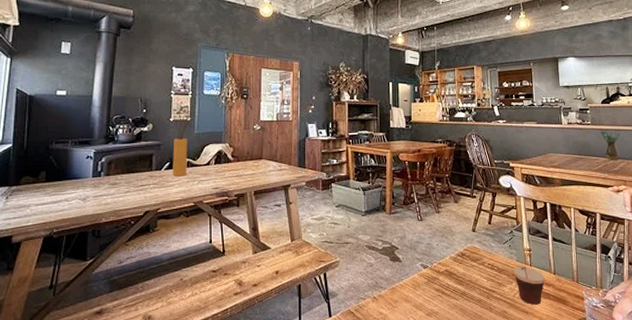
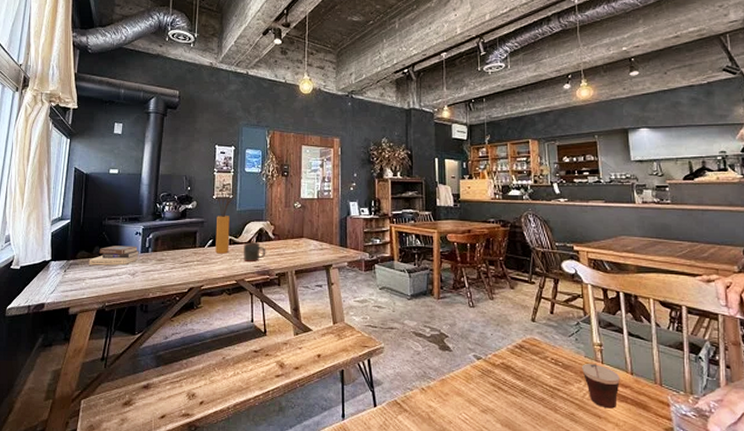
books: none [34,170,90,191] -> present [89,246,139,266]
mug: none [202,164,224,183] -> present [244,242,265,261]
vase: present [600,130,620,161] -> none [683,210,709,245]

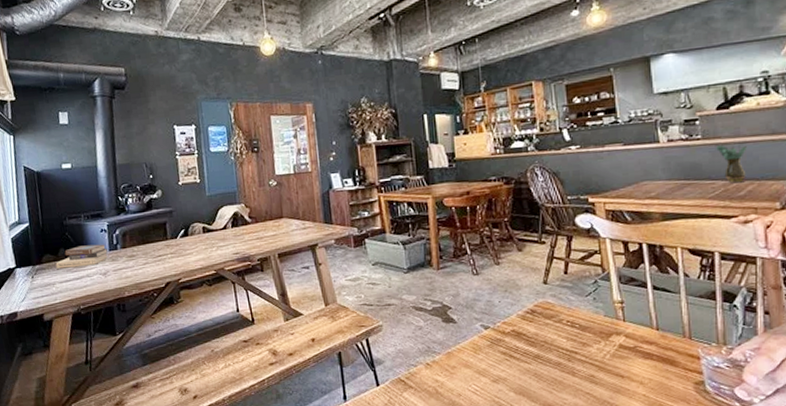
vase: present [216,185,237,254] -> none [181,168,204,244]
mug: present [244,242,265,261] -> none [219,227,244,249]
cup: present [582,364,620,409] -> none [601,322,644,367]
vase: none [683,210,709,245] -> present [716,144,747,183]

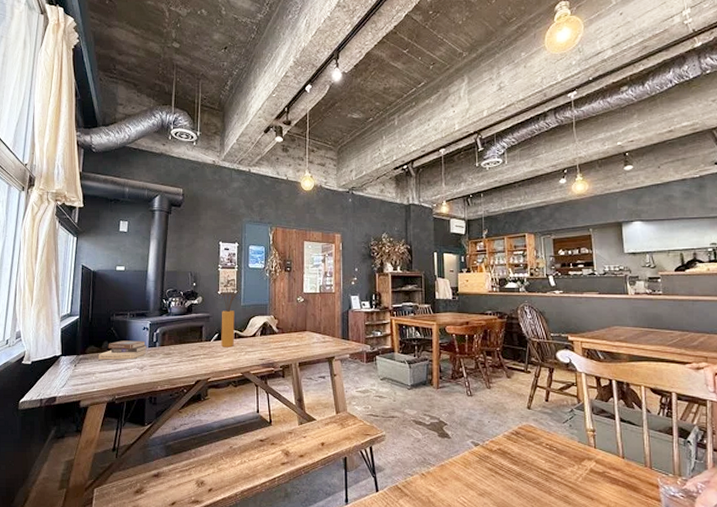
vase: none [181,168,204,244] -> present [220,280,241,347]
vase: present [716,144,747,183] -> none [674,300,699,334]

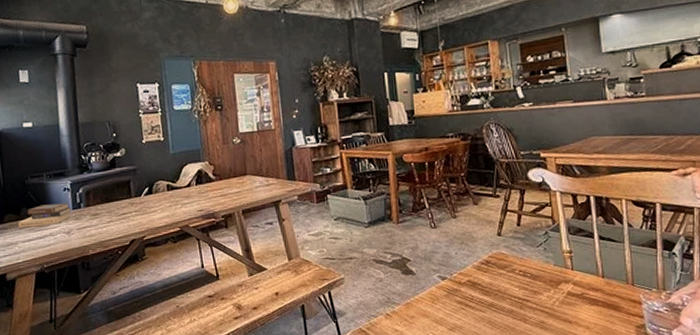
vase: present [220,280,241,347] -> none [144,126,168,202]

